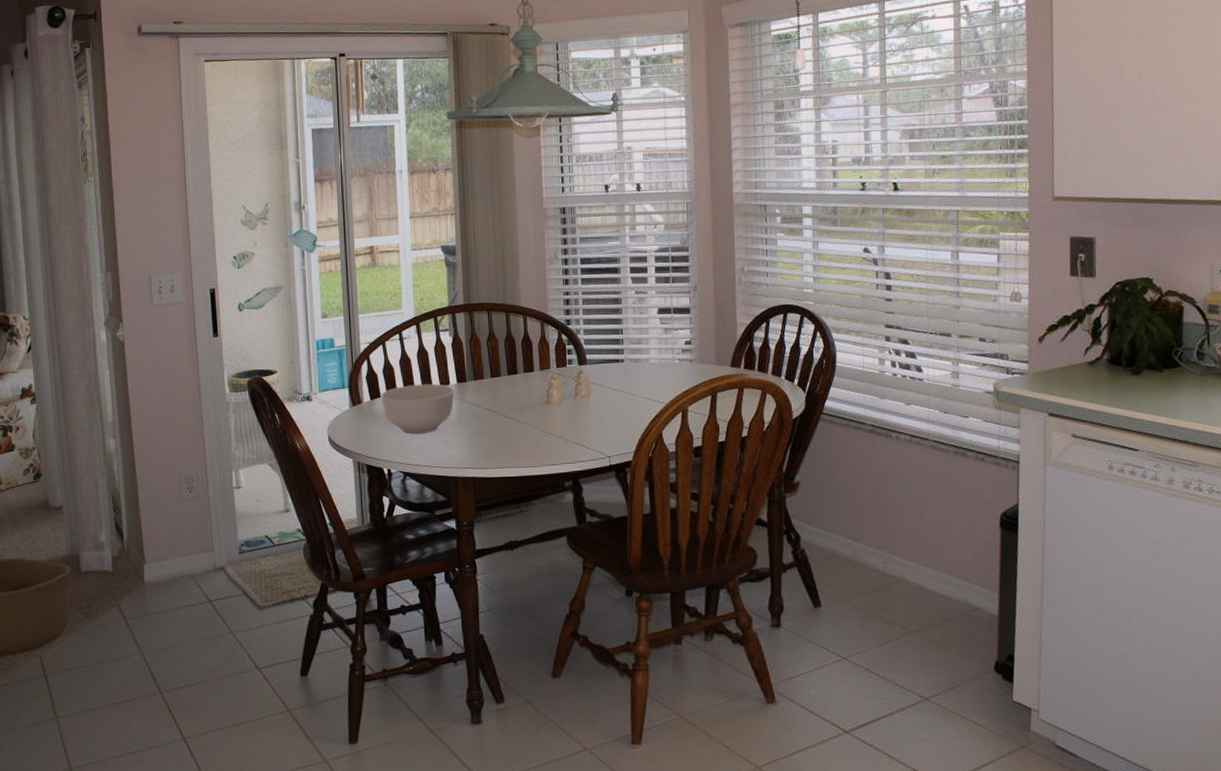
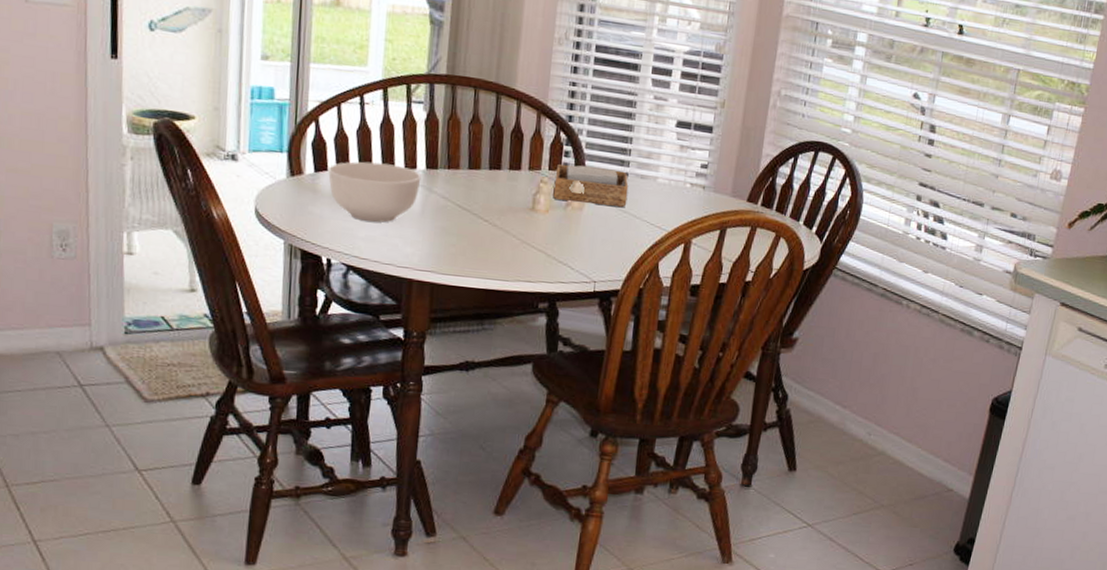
napkin holder: none [562,358,627,392] -> present [553,164,629,208]

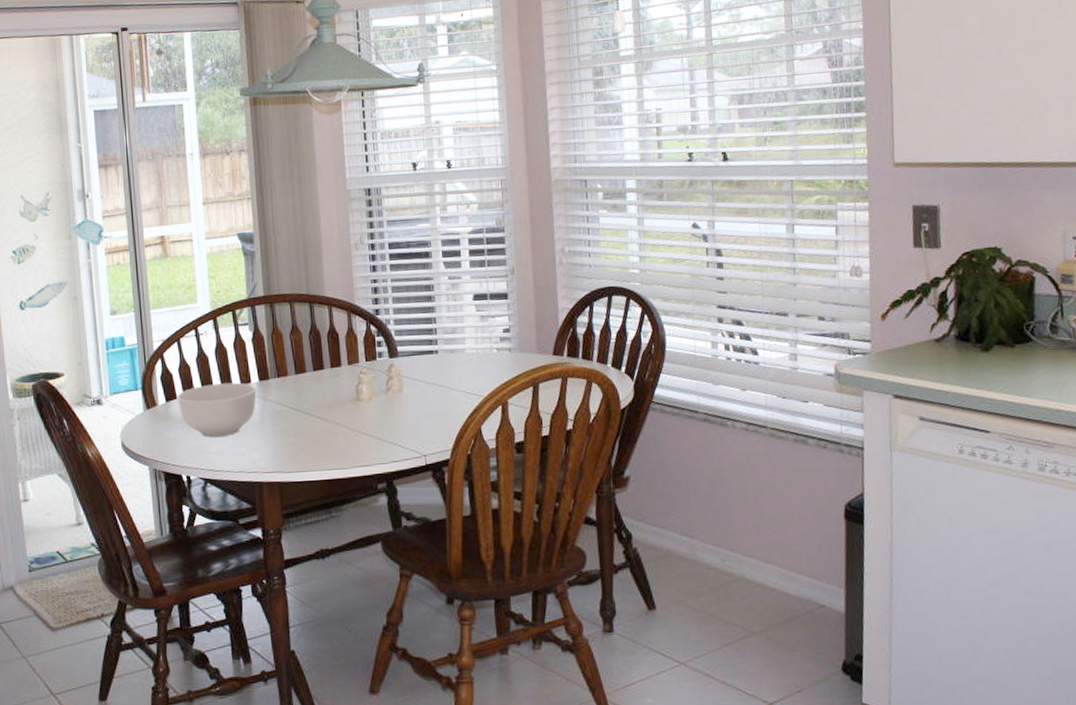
napkin holder: present [553,164,629,208] -> none [372,349,442,387]

